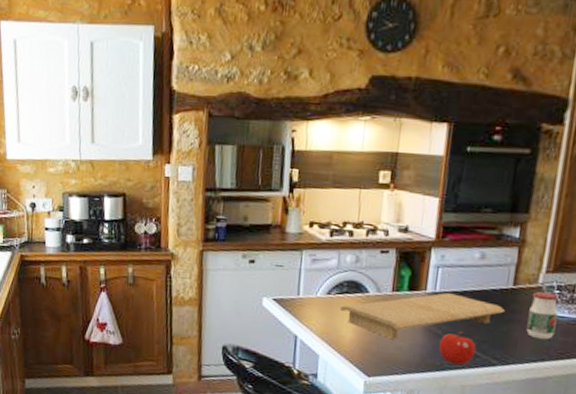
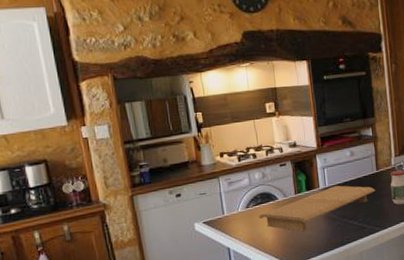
fruit: present [439,332,476,366] -> none [337,213,363,239]

